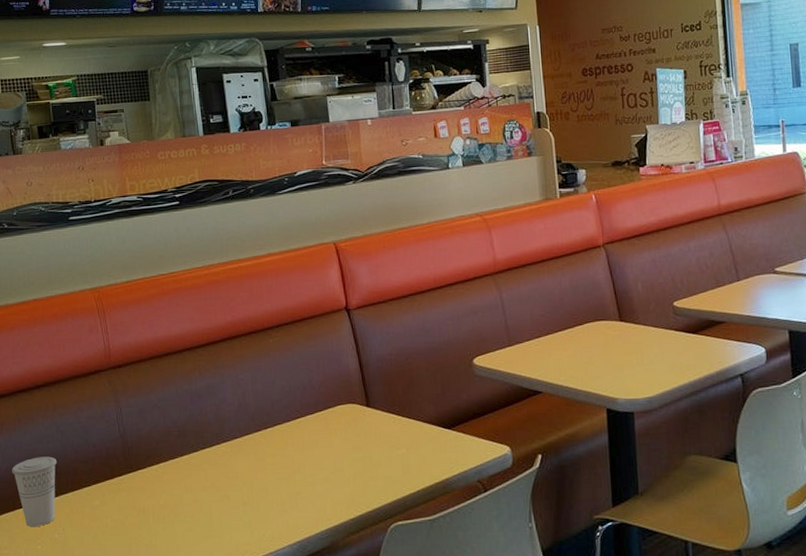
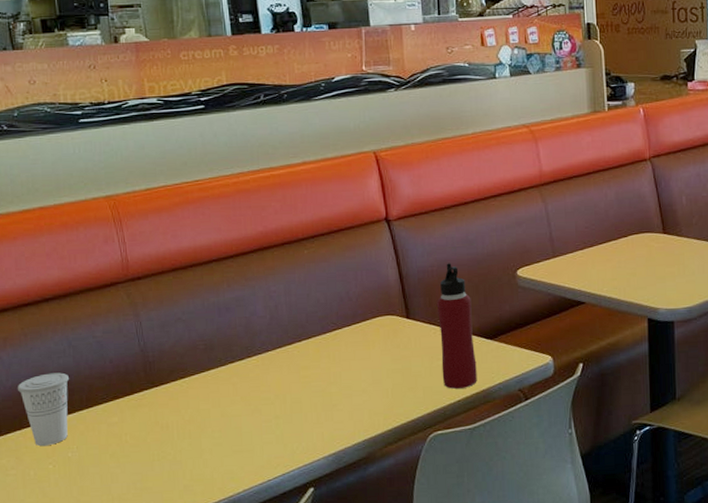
water bottle: none [395,351,436,479] -> present [436,263,477,389]

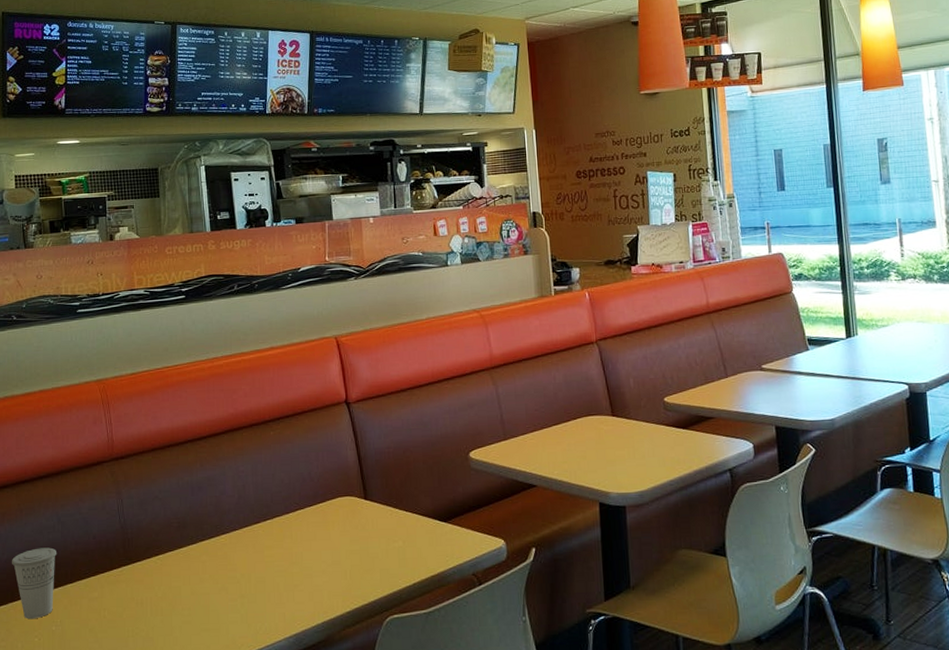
water bottle: present [436,263,477,389] -> none [393,445,432,572]

